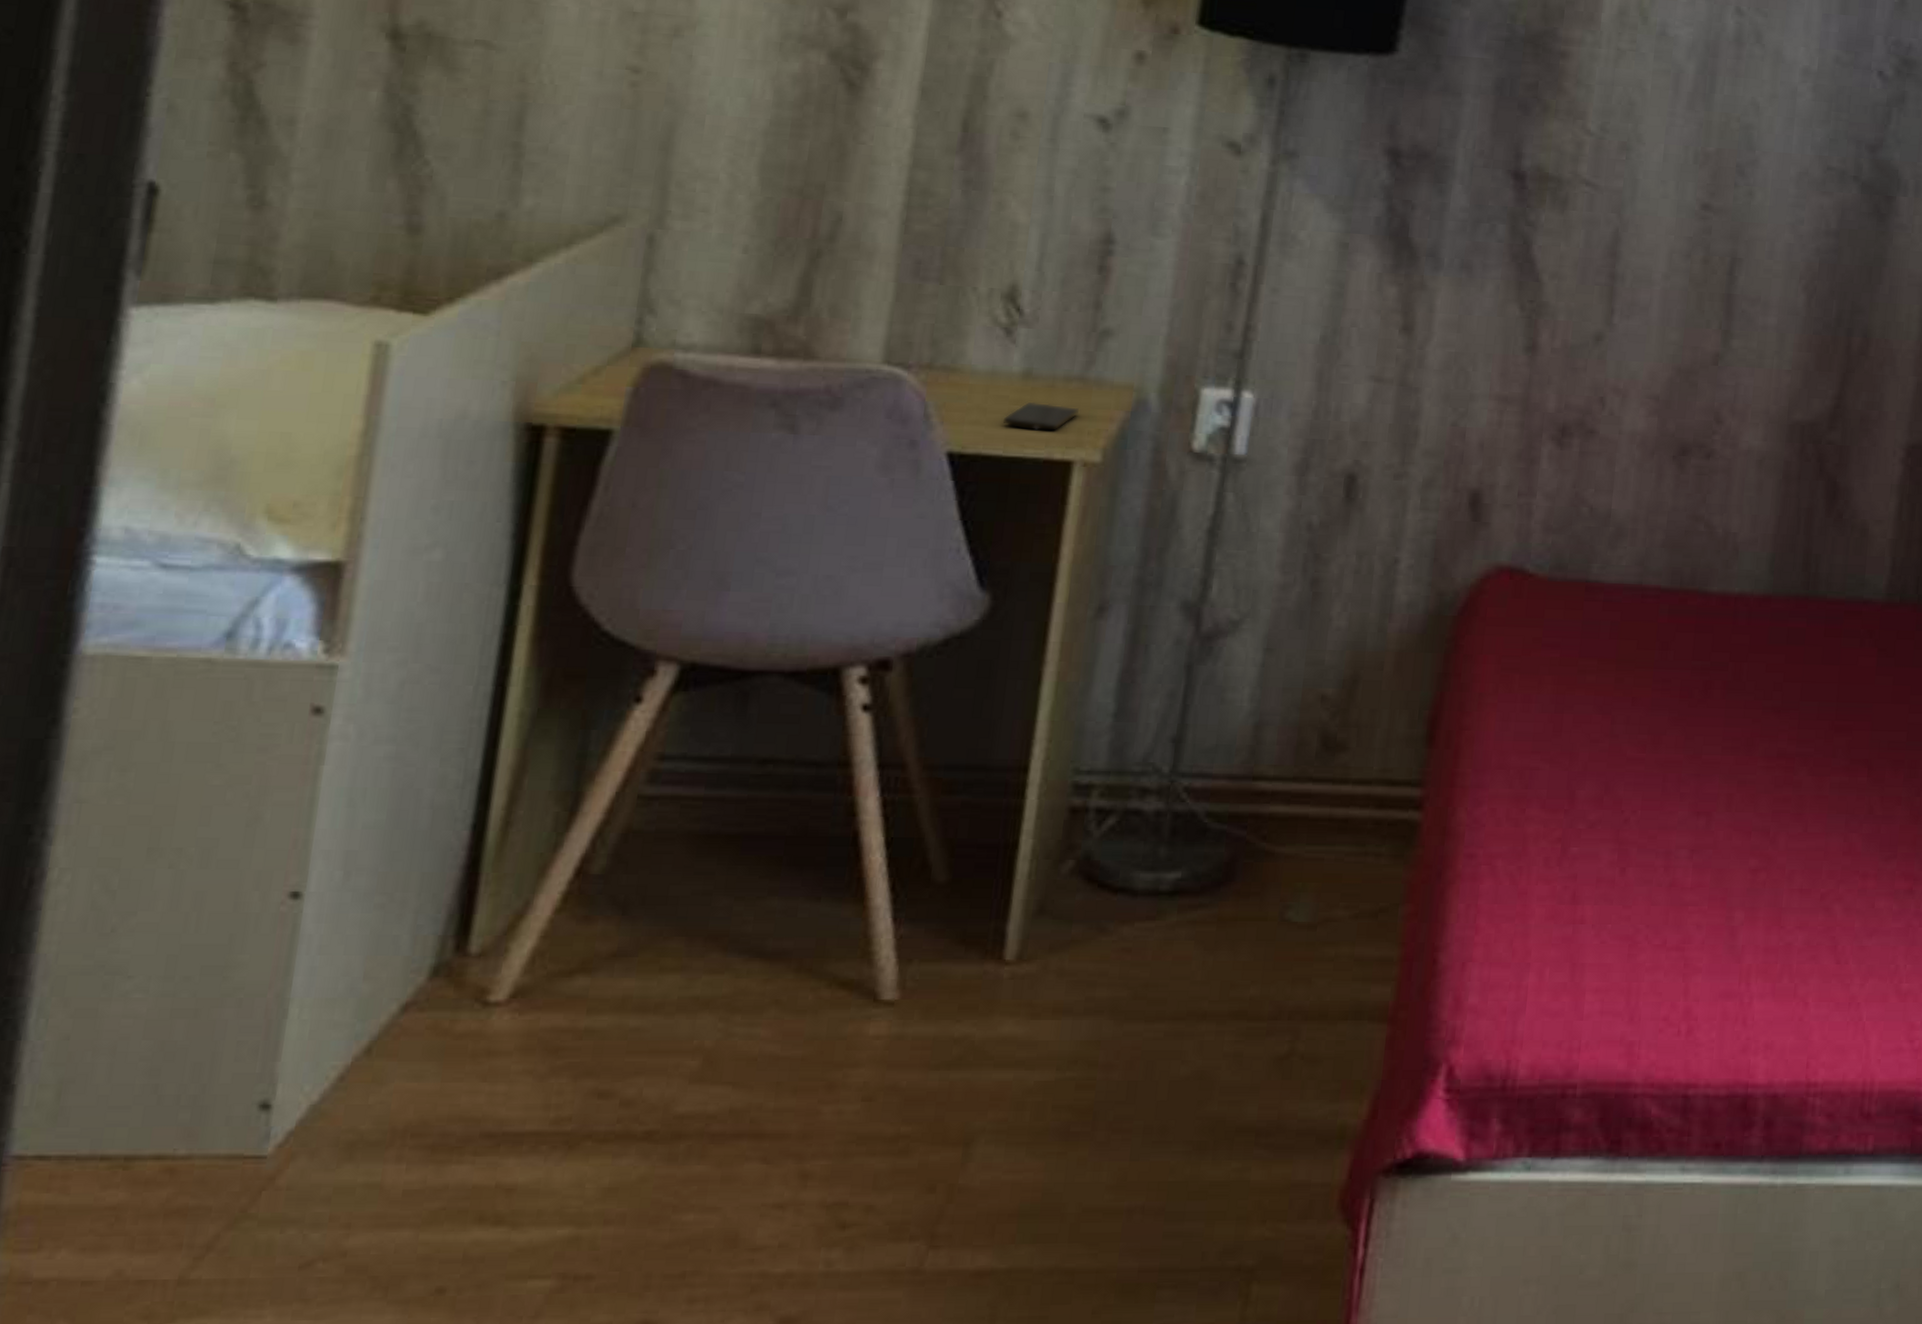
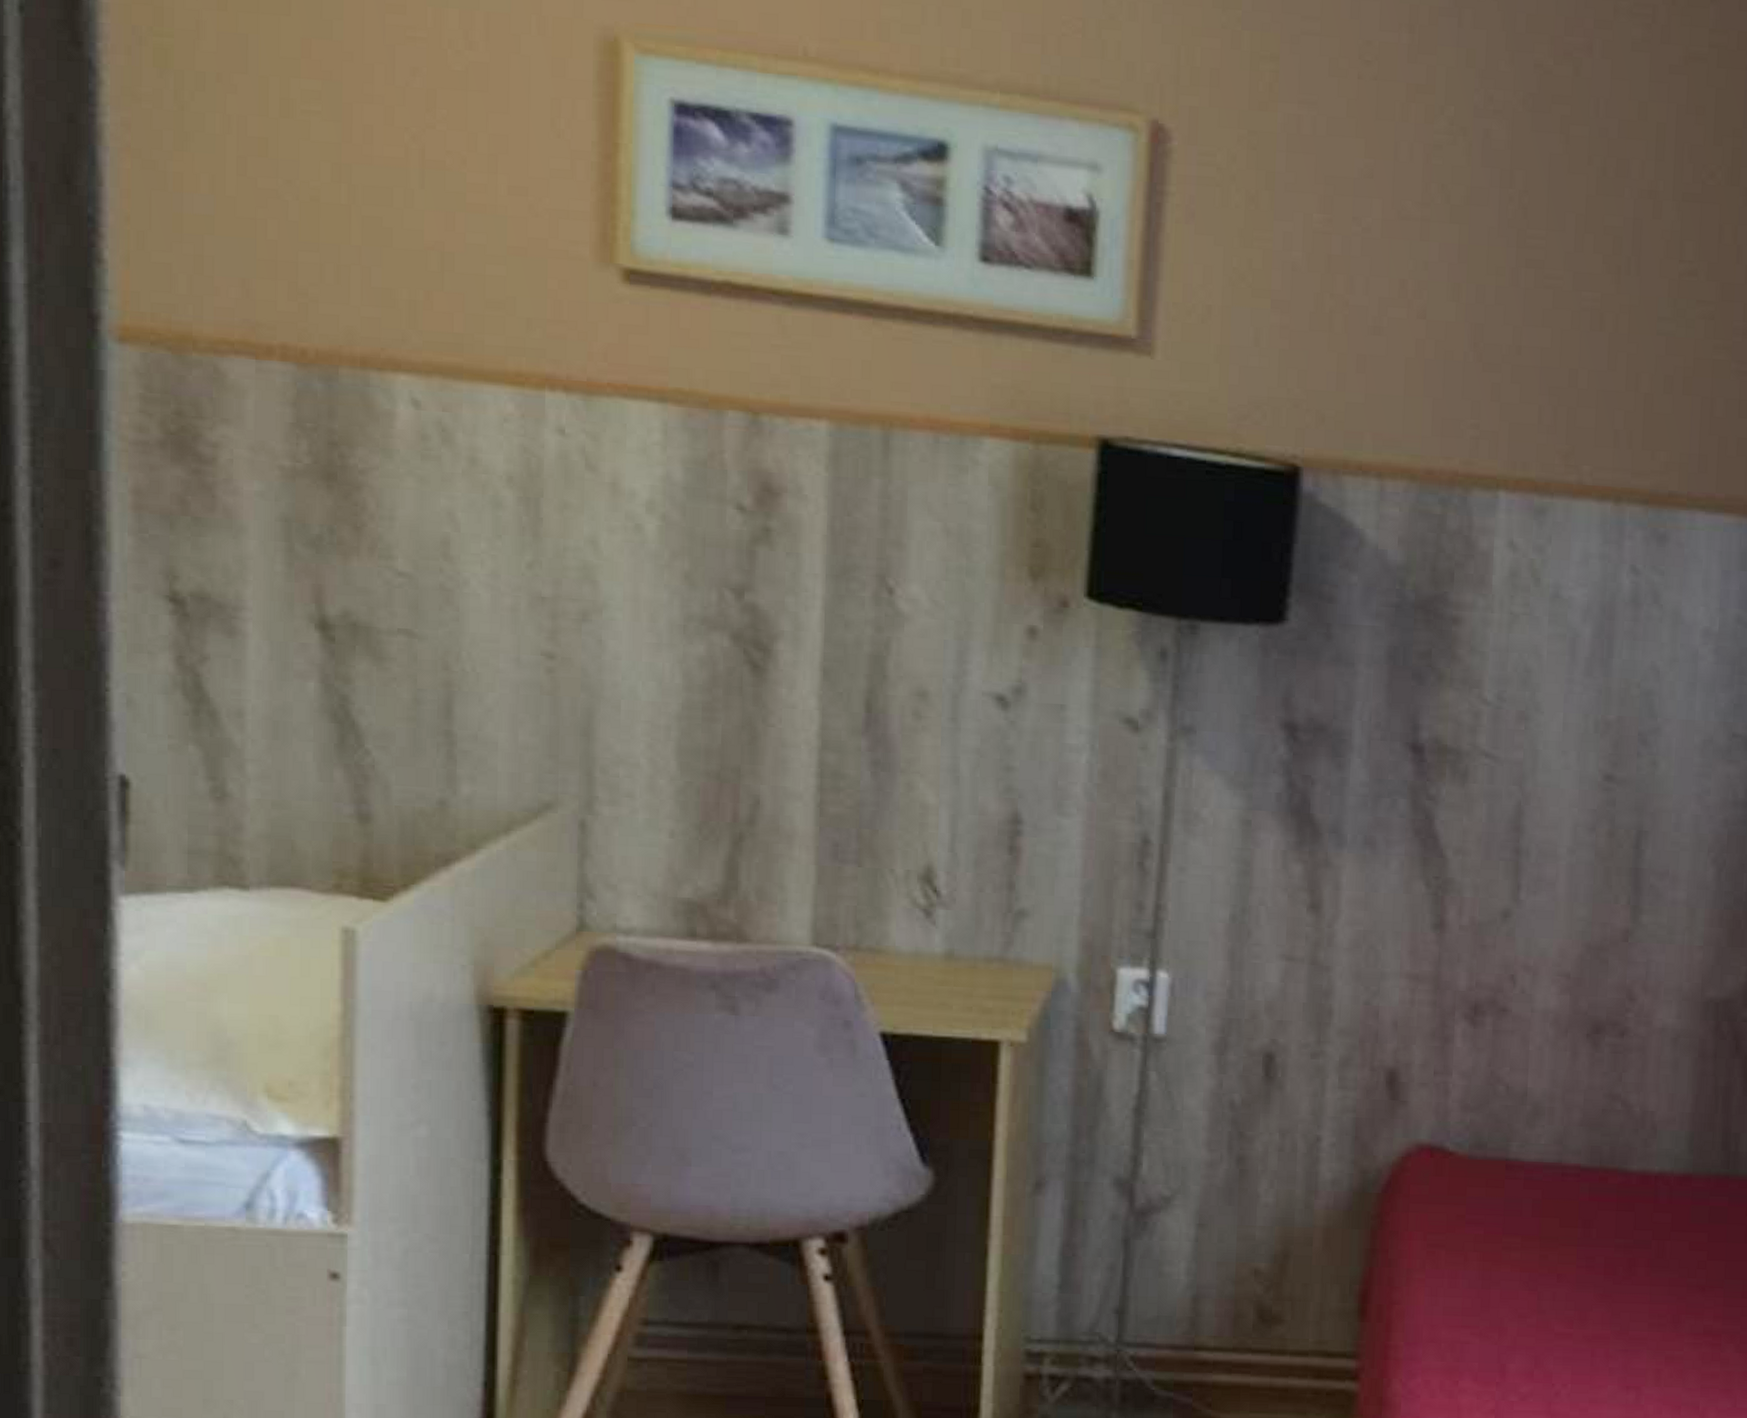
smartphone: present [1002,401,1080,430] -> none [930,982,1002,1011]

